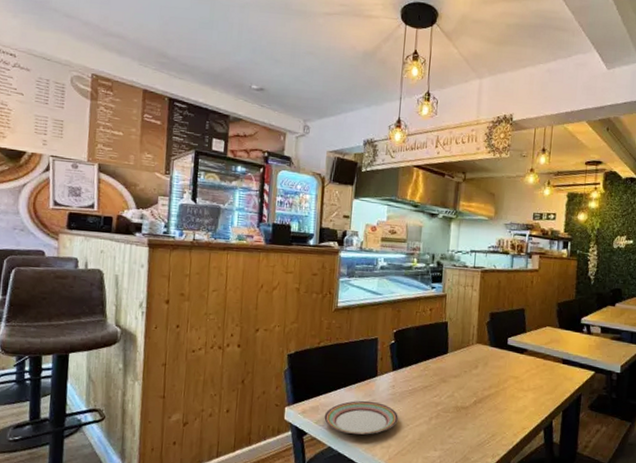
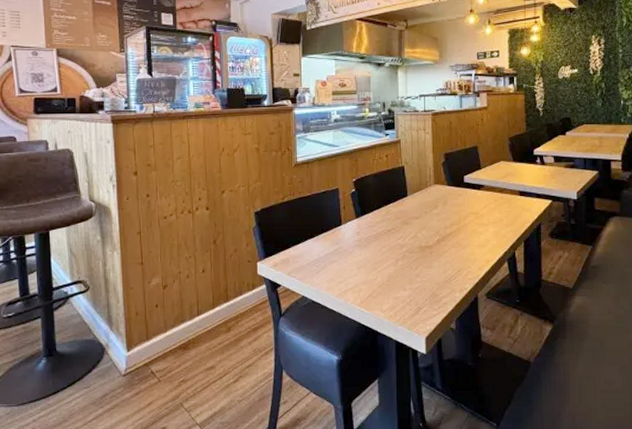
plate: present [324,400,398,435] -> none [295,249,366,283]

